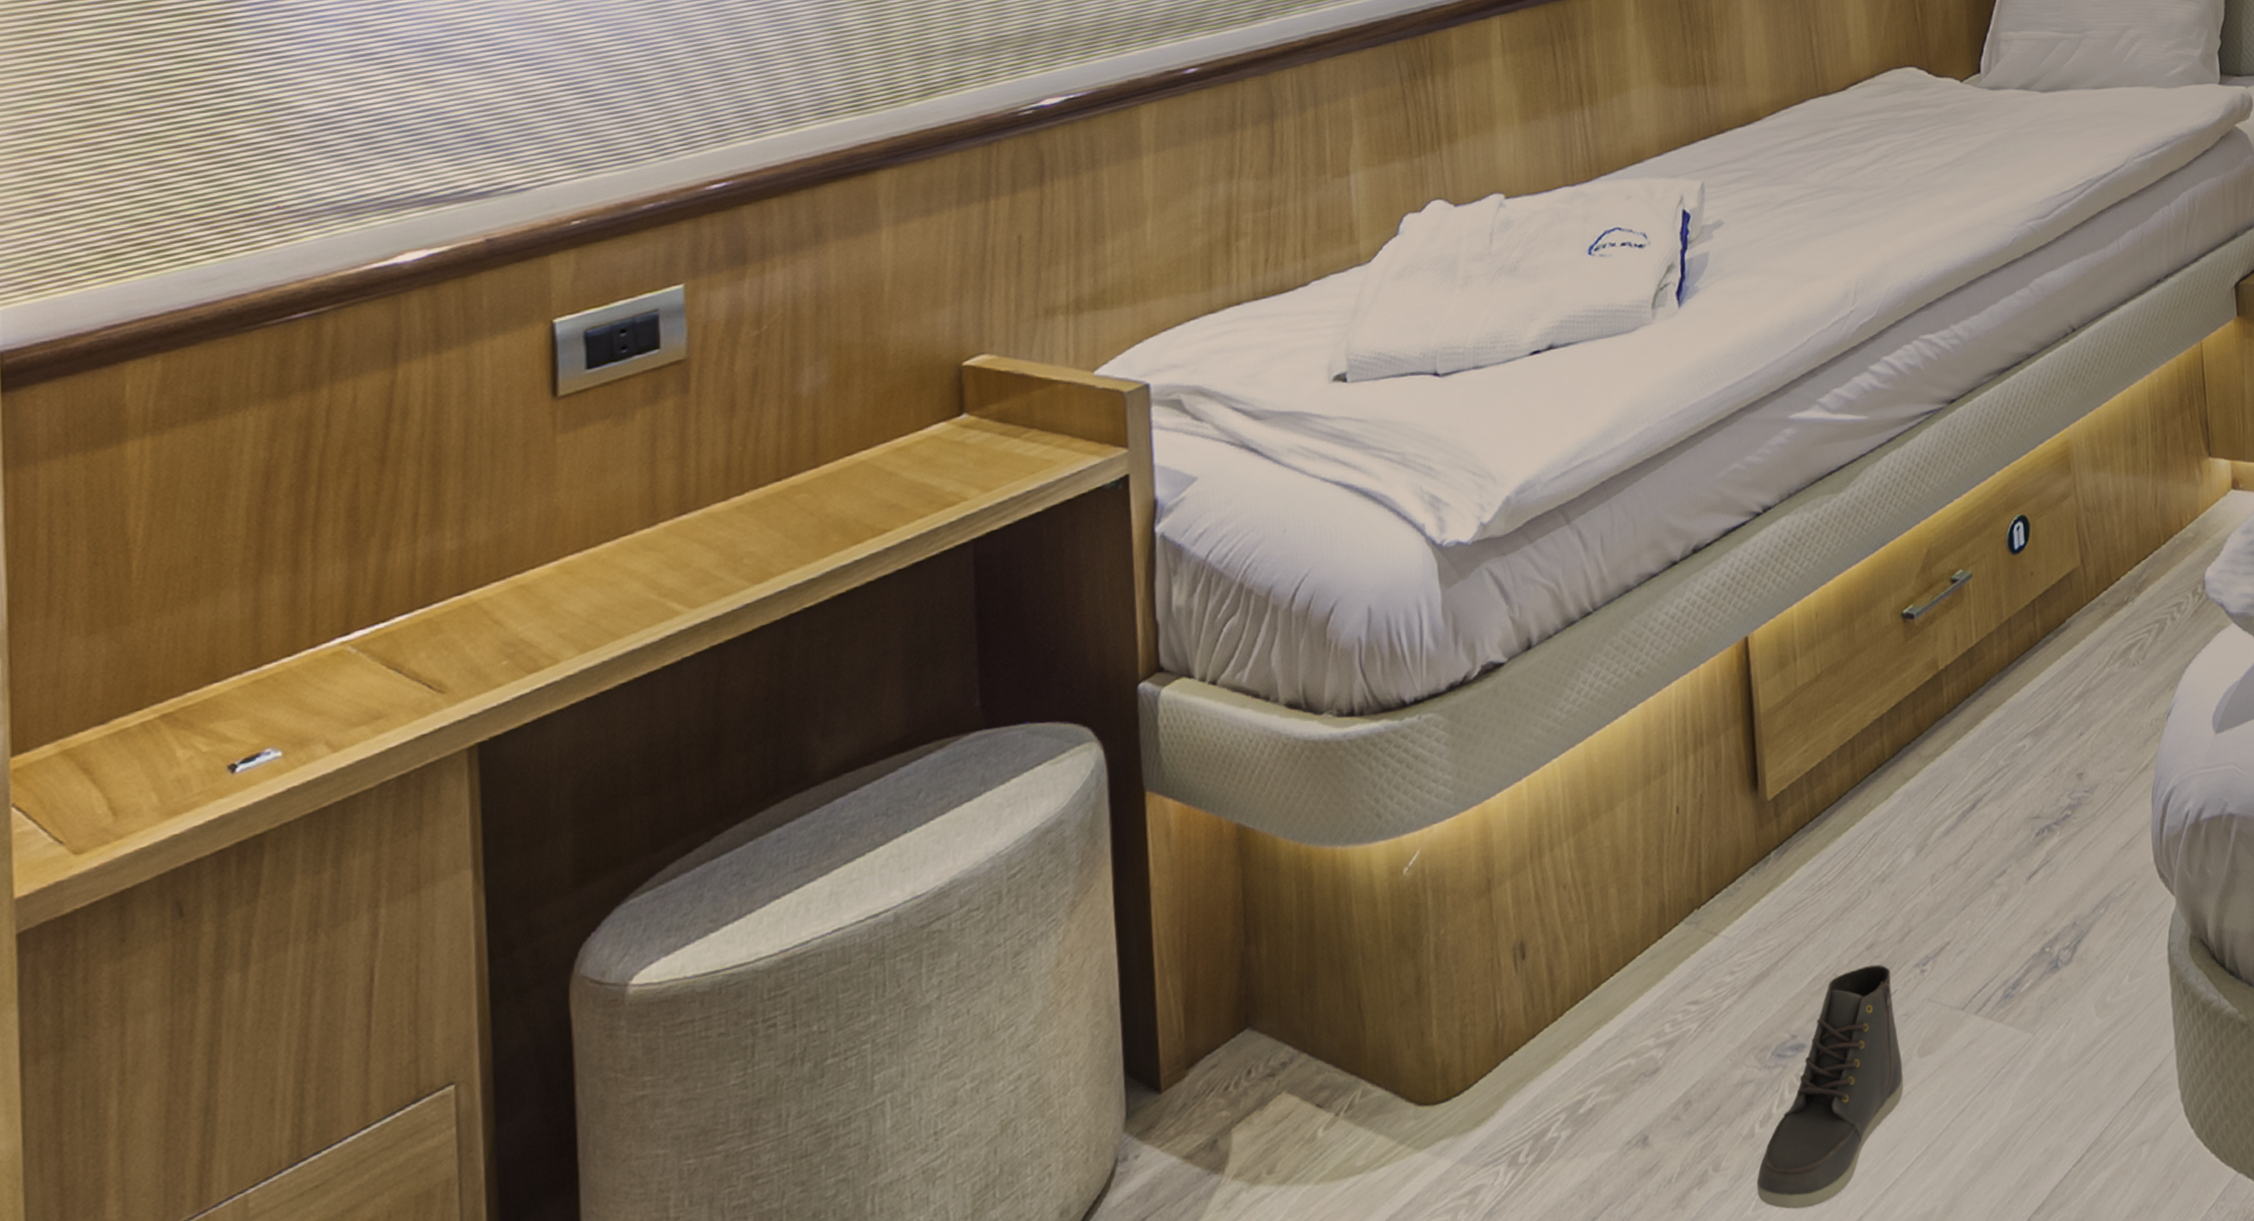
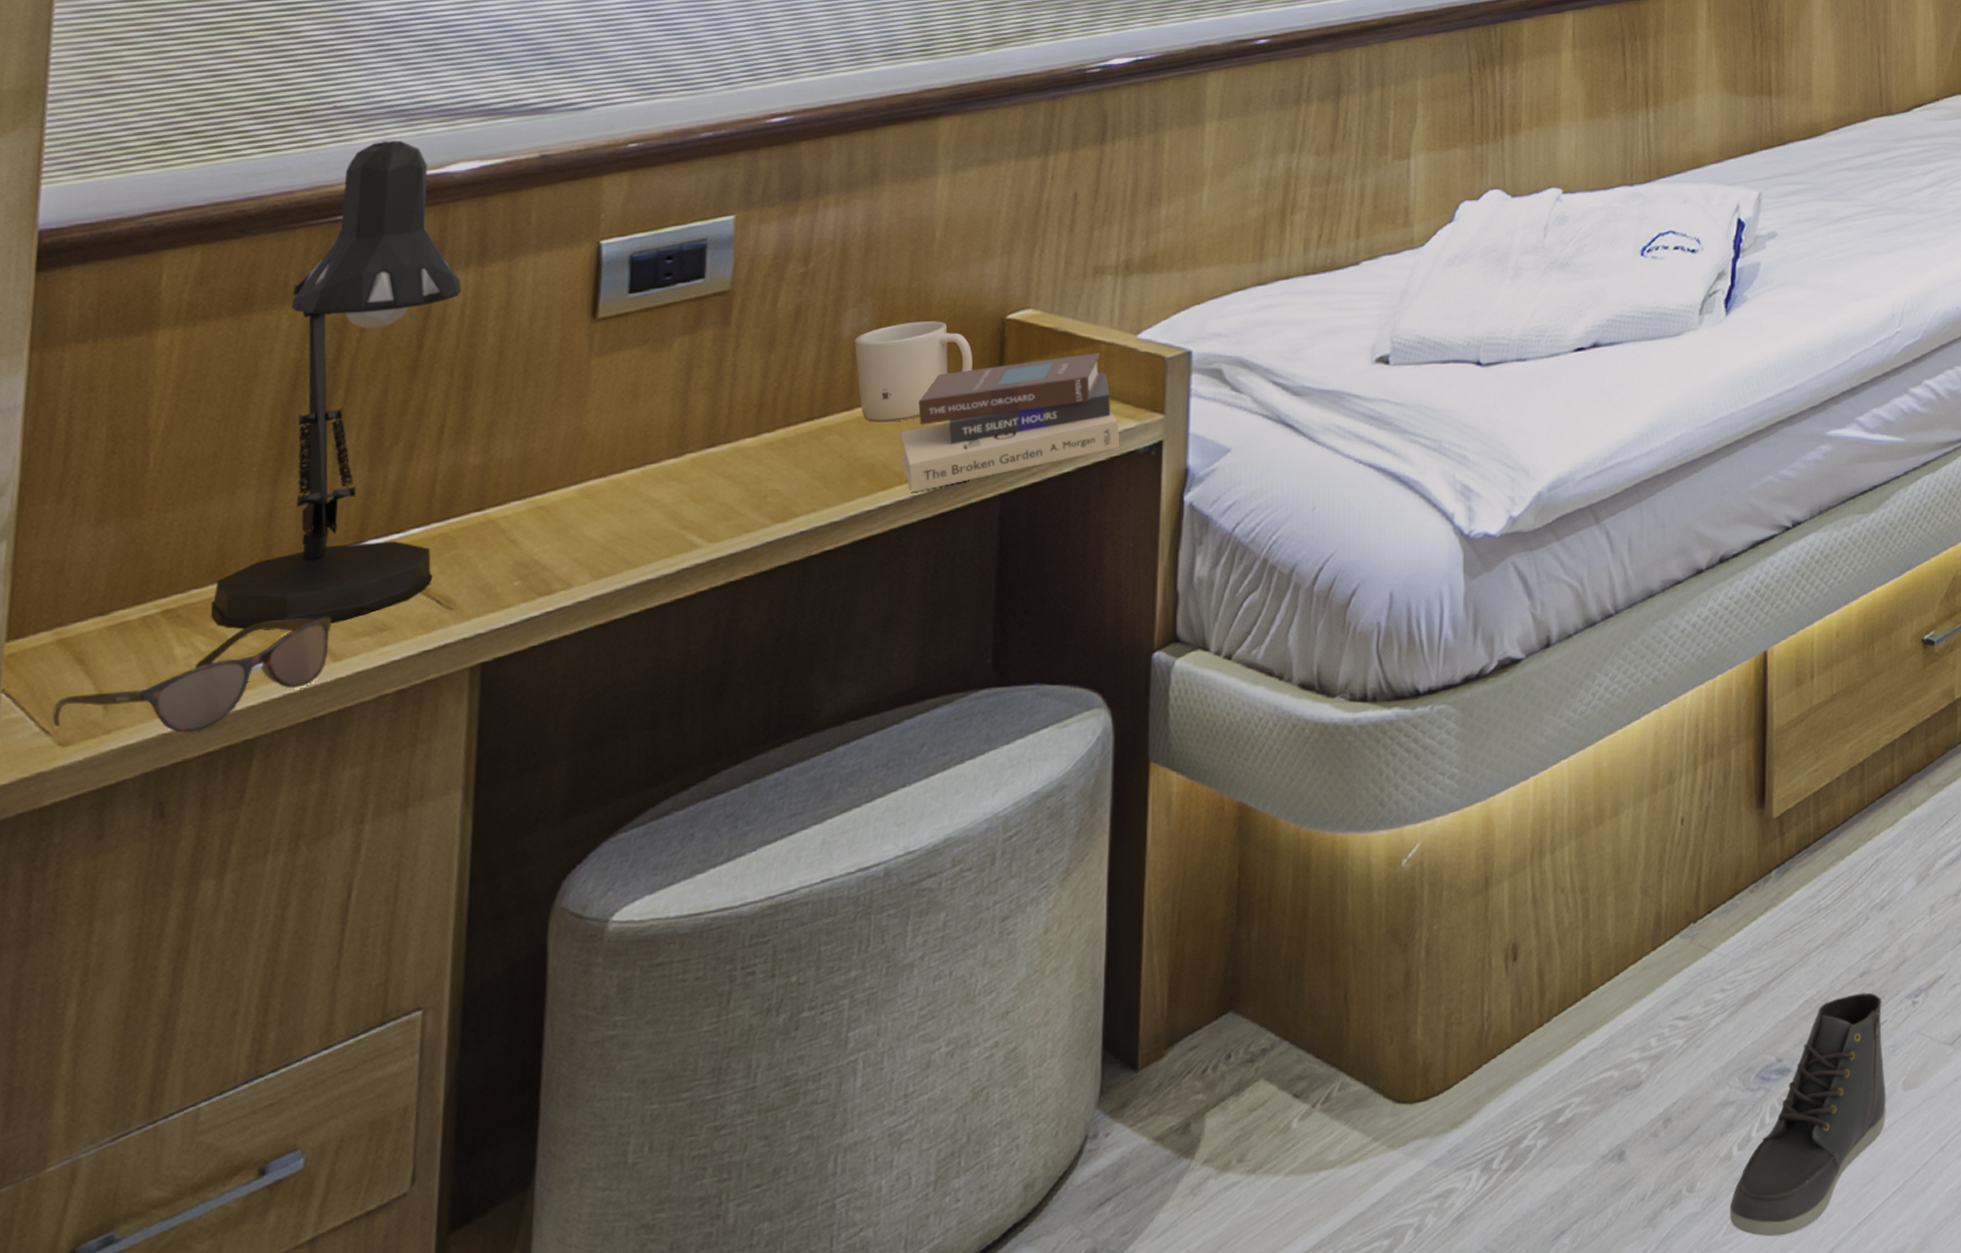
sunglasses: none [62,709,328,837] -> present [51,617,332,733]
desk lamp: none [207,236,422,728] -> present [210,141,461,630]
mug: none [814,373,934,478] -> present [854,321,973,423]
books: none [867,392,1087,544] -> present [899,353,1120,493]

